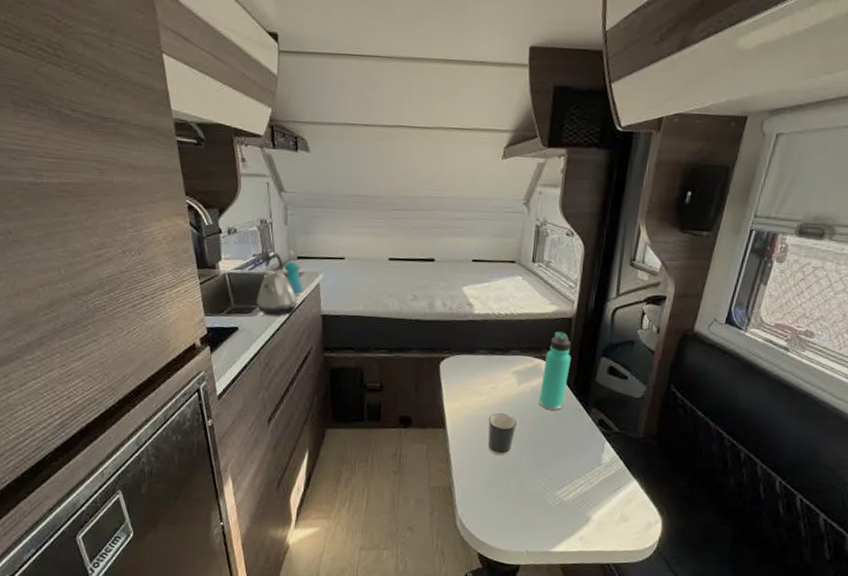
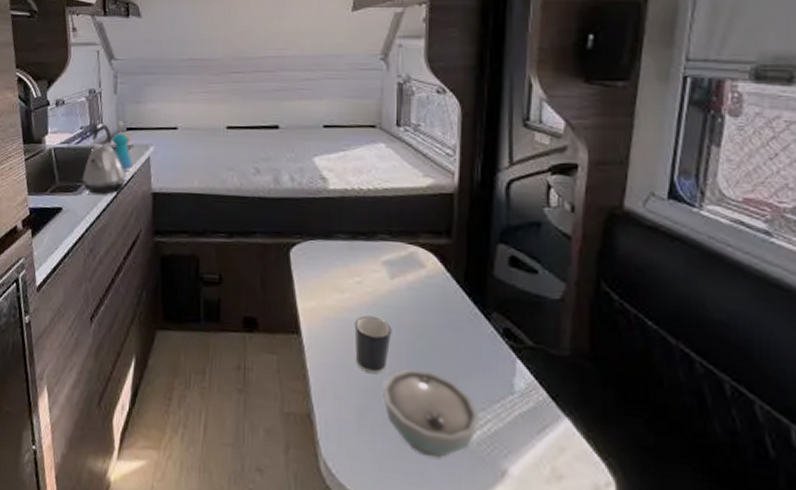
bowl: none [507,451,576,511] -> present [383,368,480,457]
thermos bottle: present [539,332,571,411] -> none [419,211,457,315]

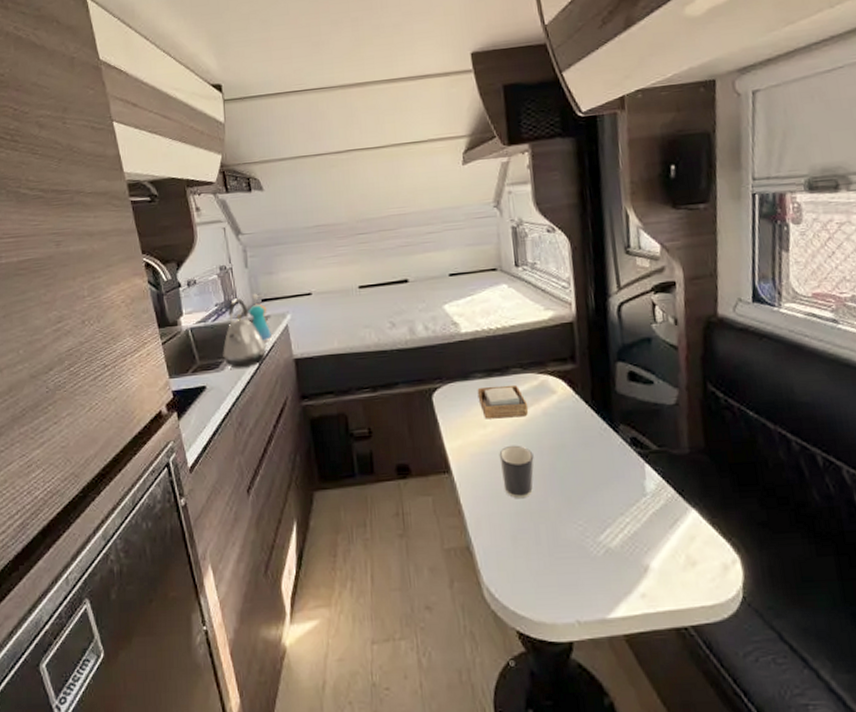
napkin holder: none [339,249,393,288] -> present [477,384,529,419]
bowl: present [383,368,480,457] -> none [532,487,621,565]

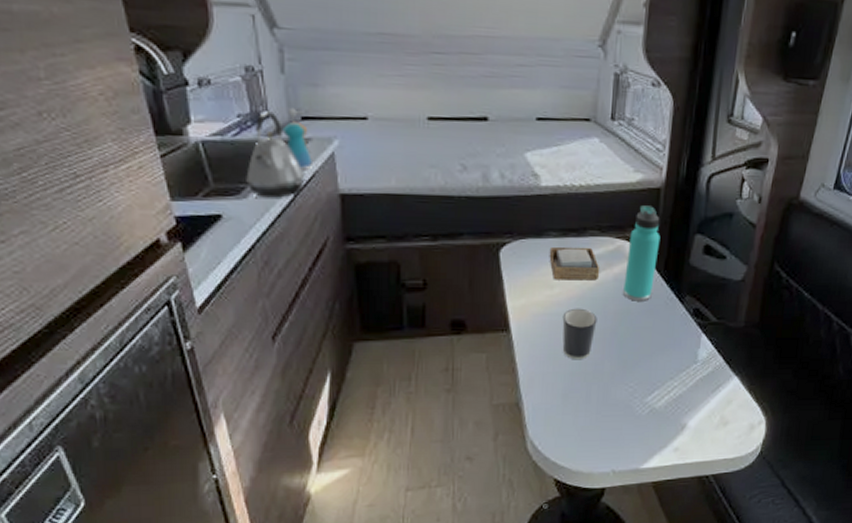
thermos bottle: none [551,339,584,434] -> present [623,205,661,301]

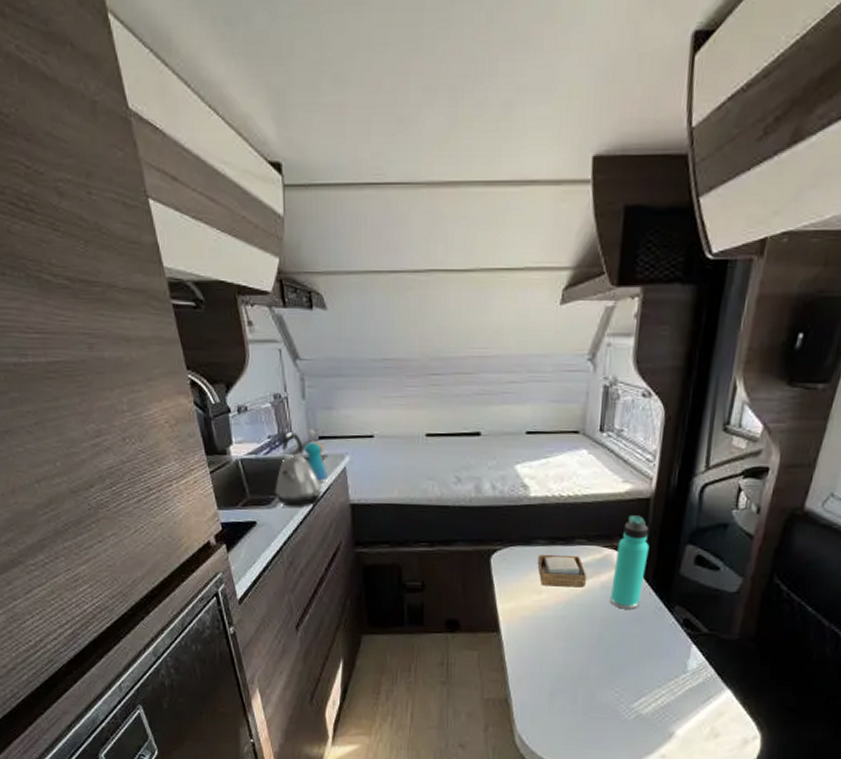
mug: present [562,308,597,360] -> none [549,613,584,663]

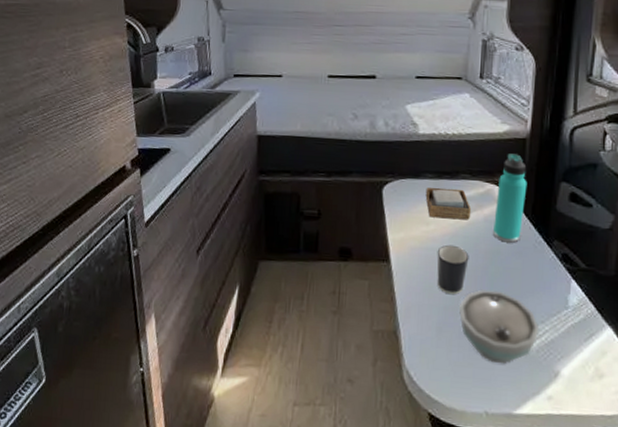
kettle: present [275,432,322,508] -> none [190,70,233,137]
soap dispenser: present [303,428,328,481] -> none [219,67,239,114]
mug: none [549,613,584,663] -> present [436,244,469,295]
bowl: none [573,657,656,726] -> present [459,289,540,363]

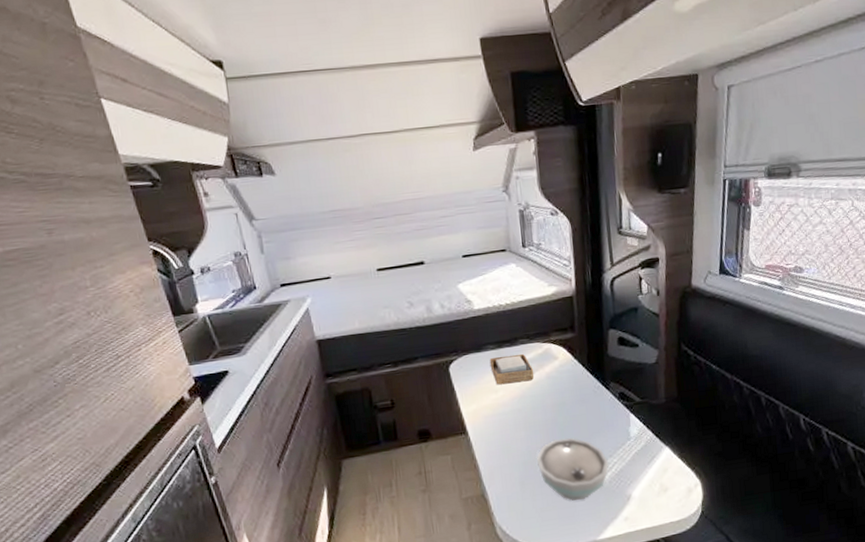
mug: present [436,244,469,295] -> none [509,405,539,451]
thermos bottle: present [493,153,527,243] -> none [554,312,581,394]

